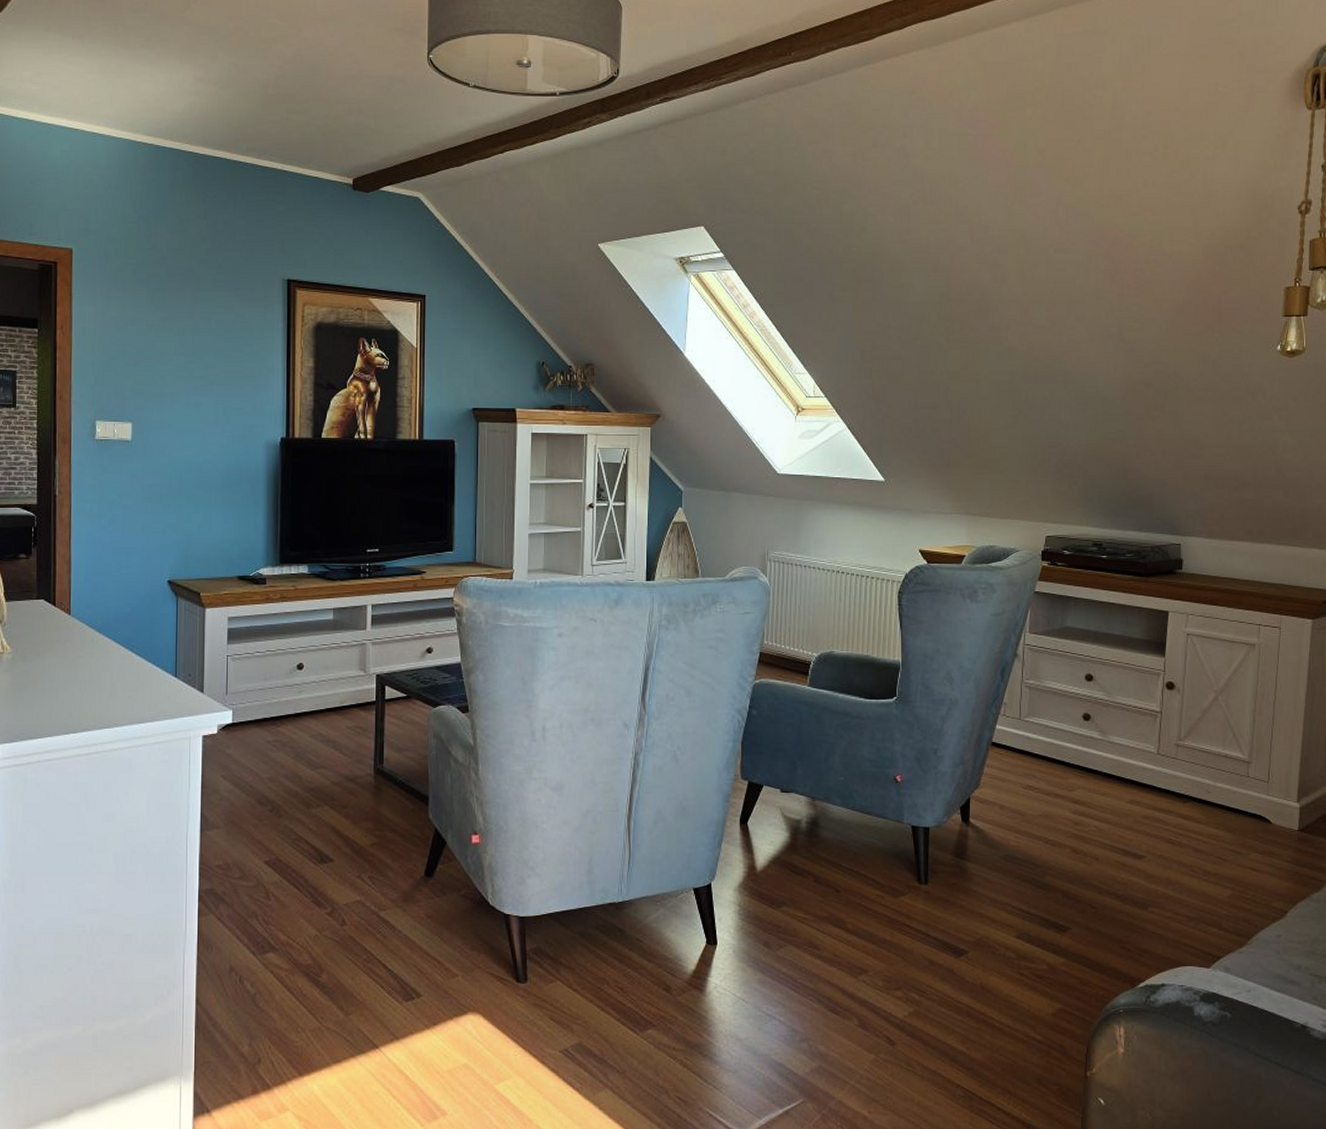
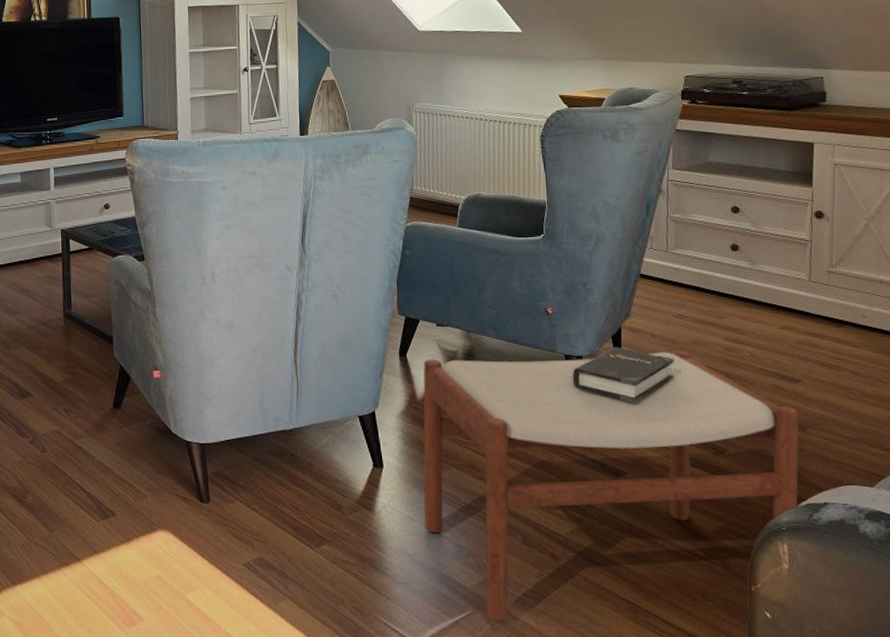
ottoman: none [757,822,1141,1112] -> present [423,349,799,622]
hardback book: none [918,818,1022,879] -> present [572,347,675,404]

